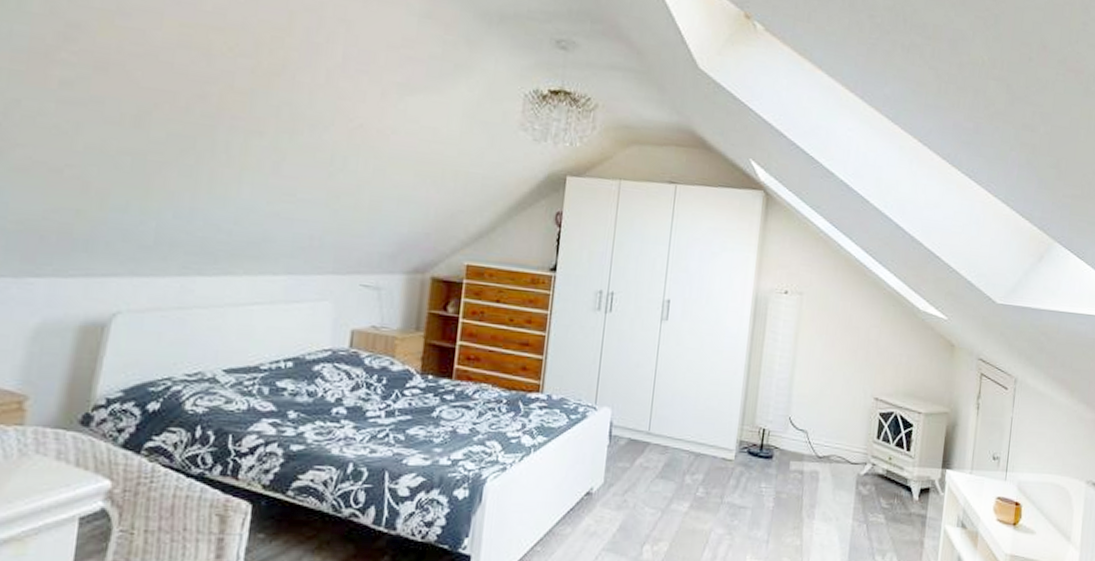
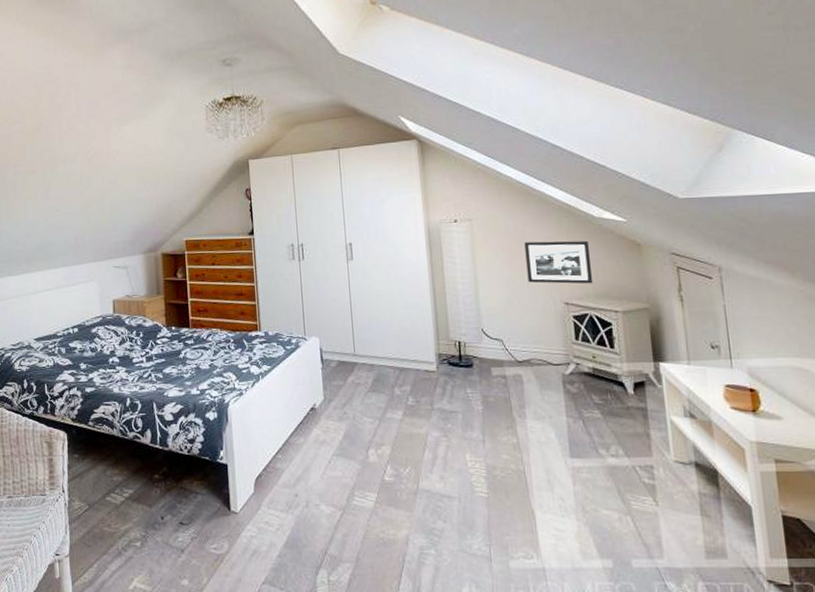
picture frame: none [845,327,909,381] -> present [524,240,594,284]

